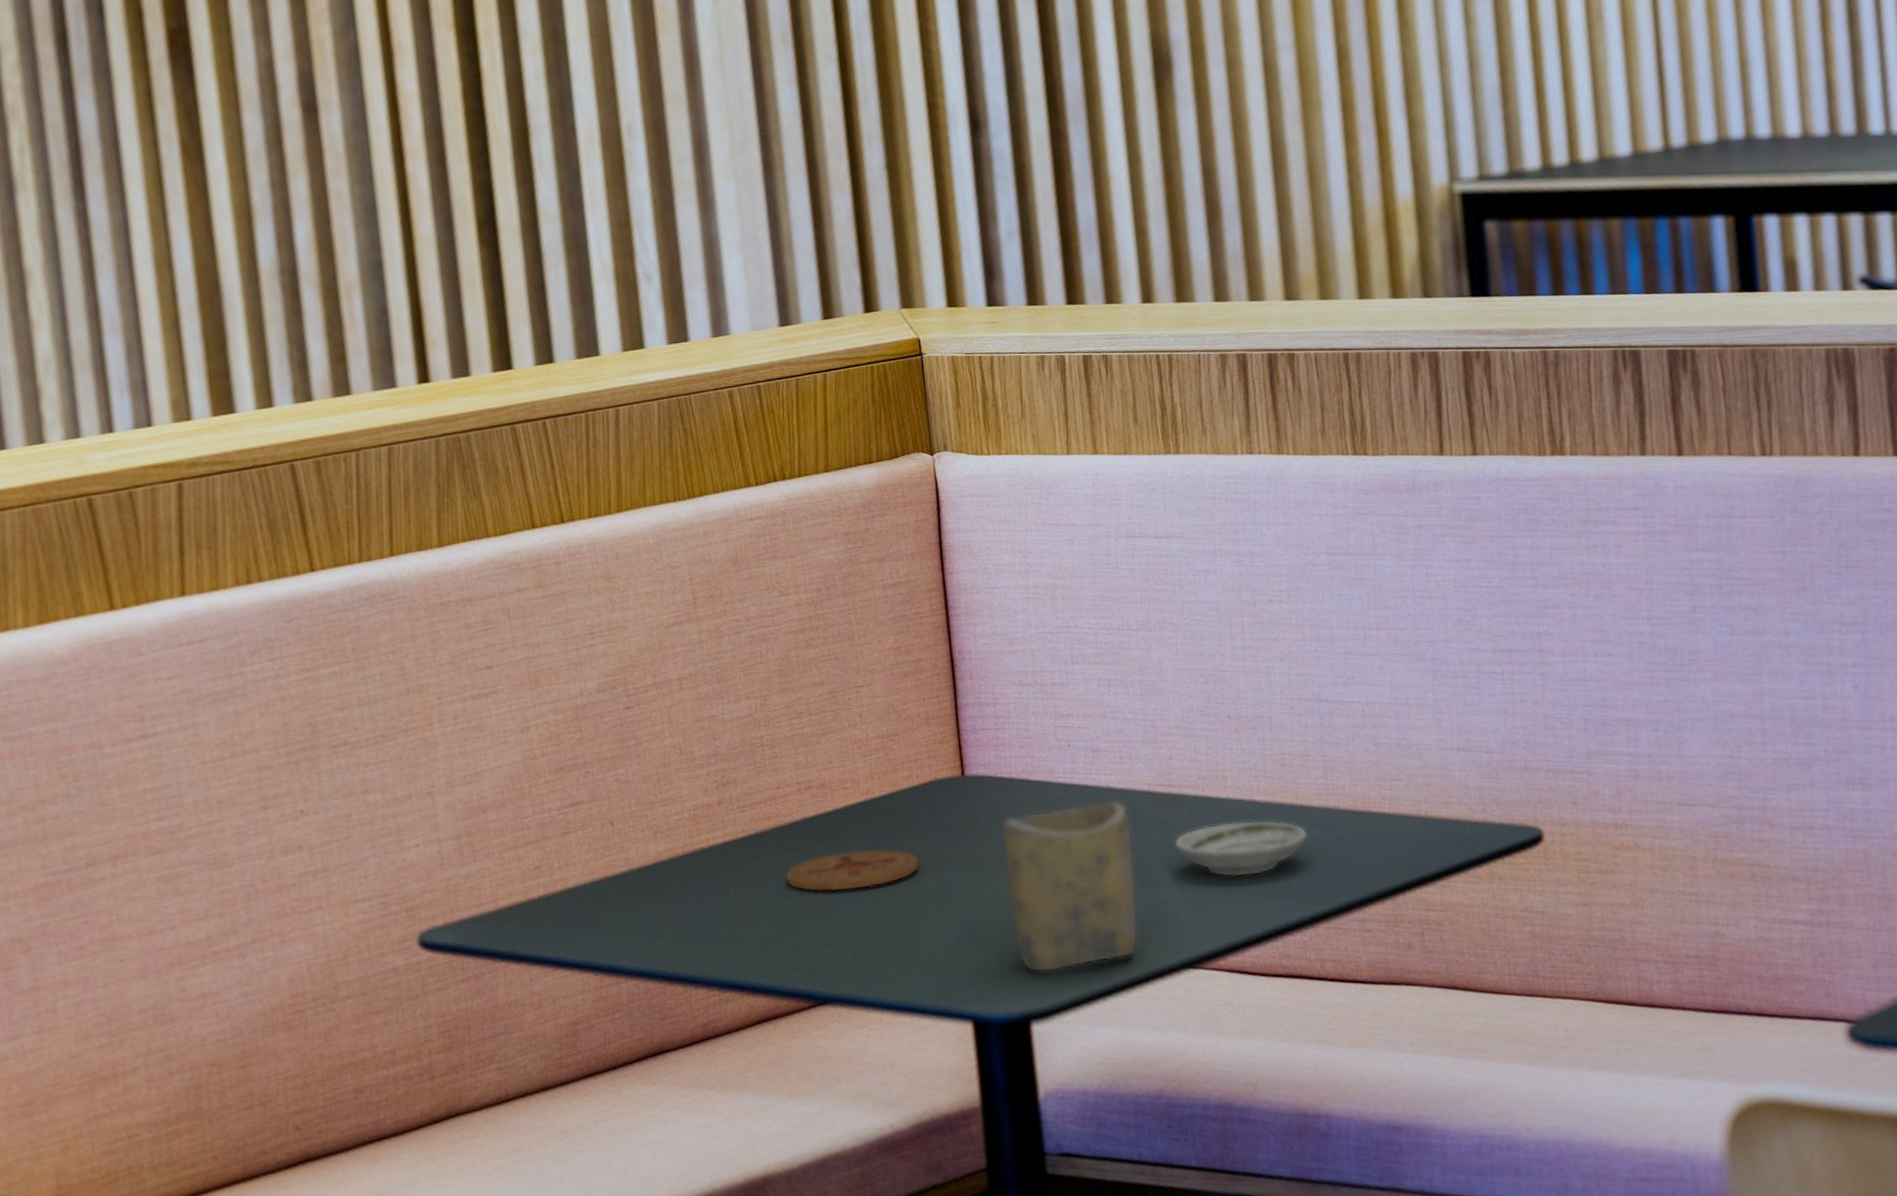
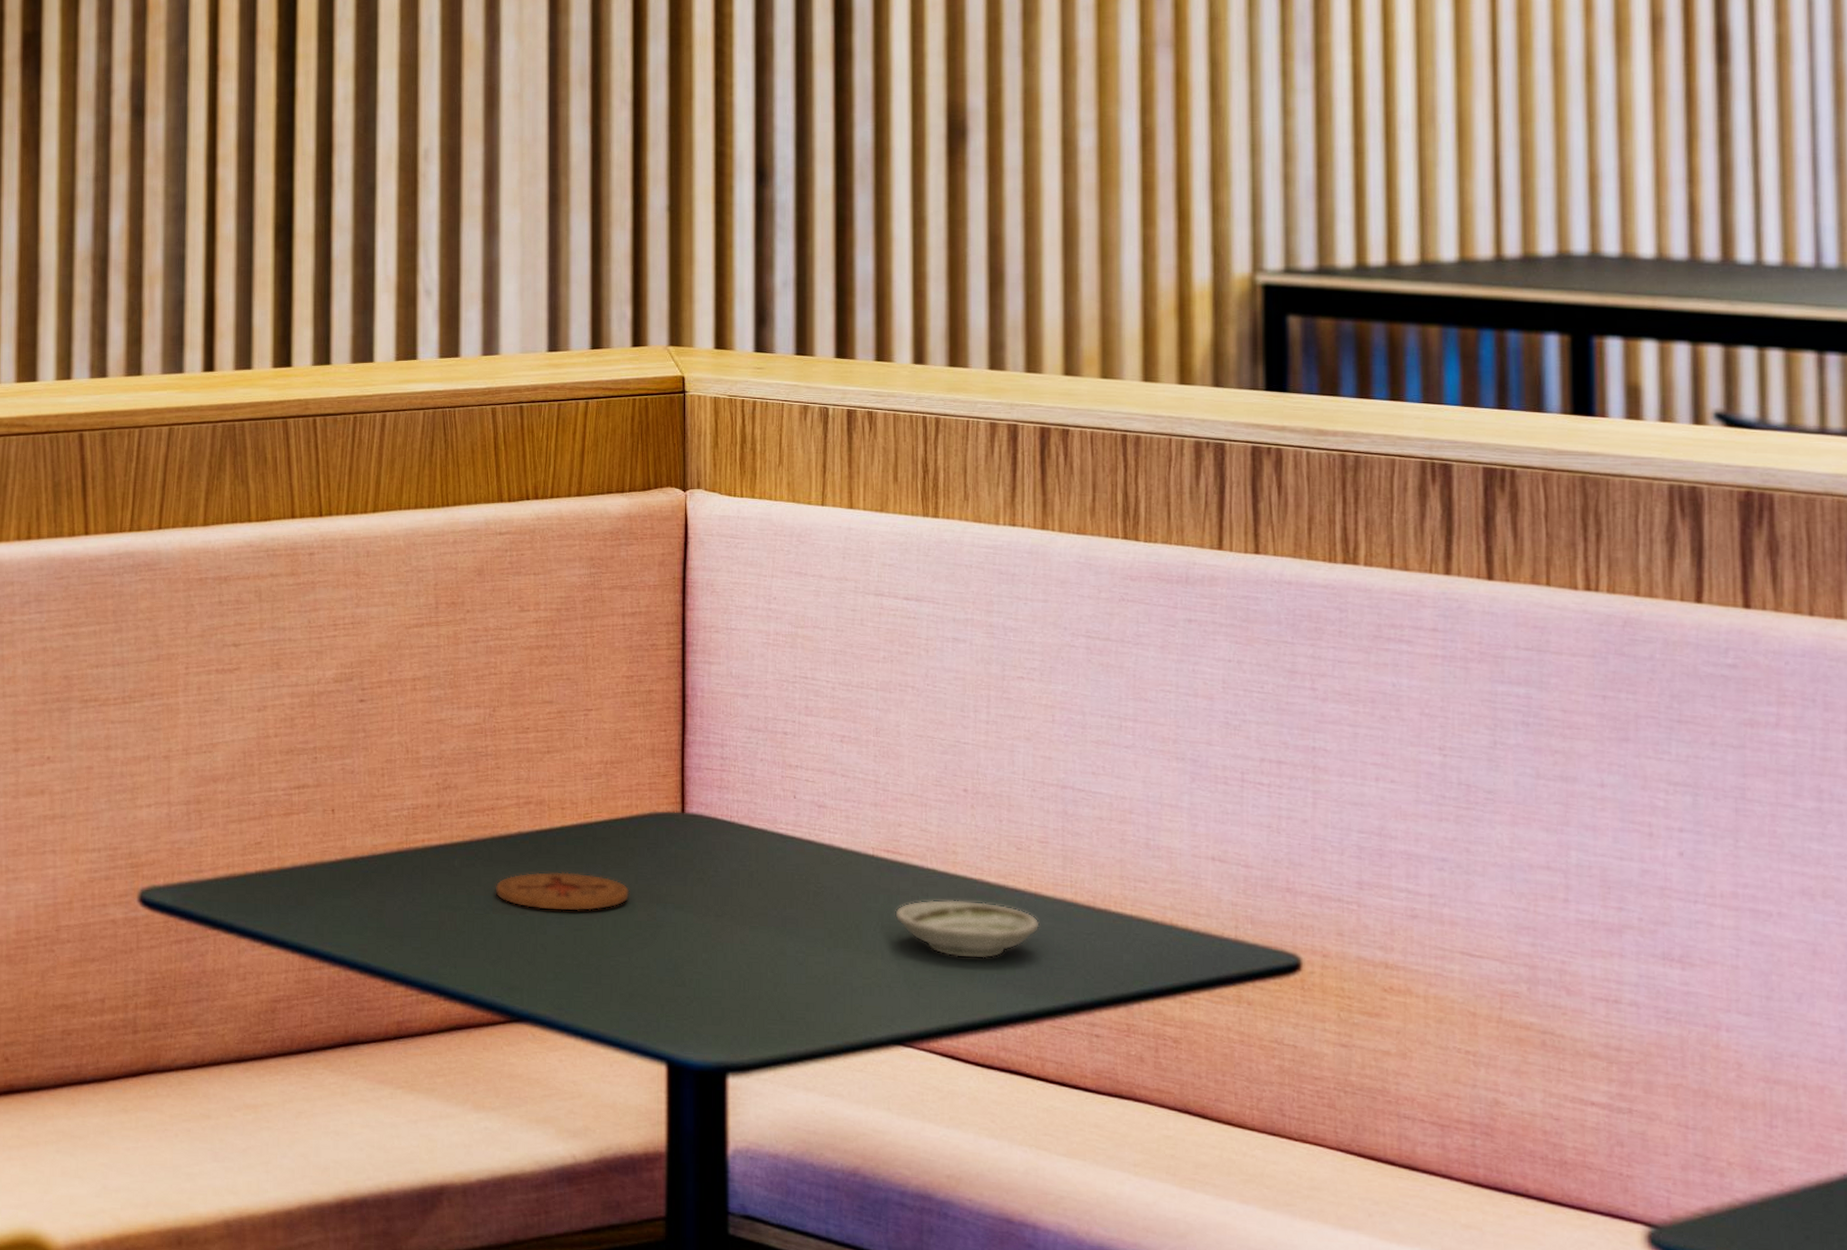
cup: present [1002,800,1139,973] -> none [716,858,851,1026]

